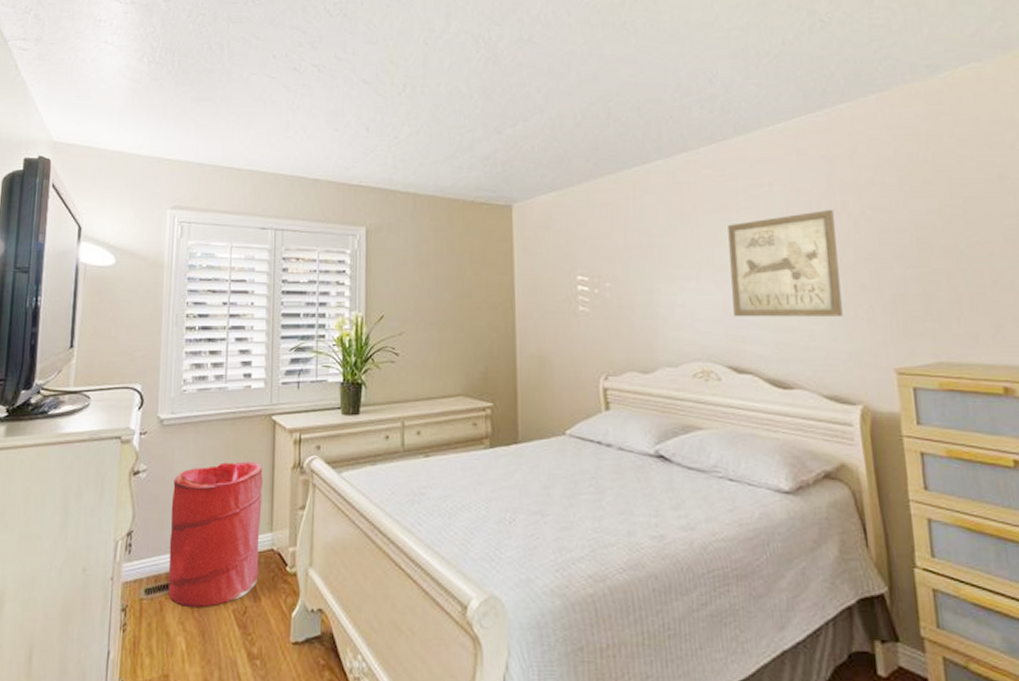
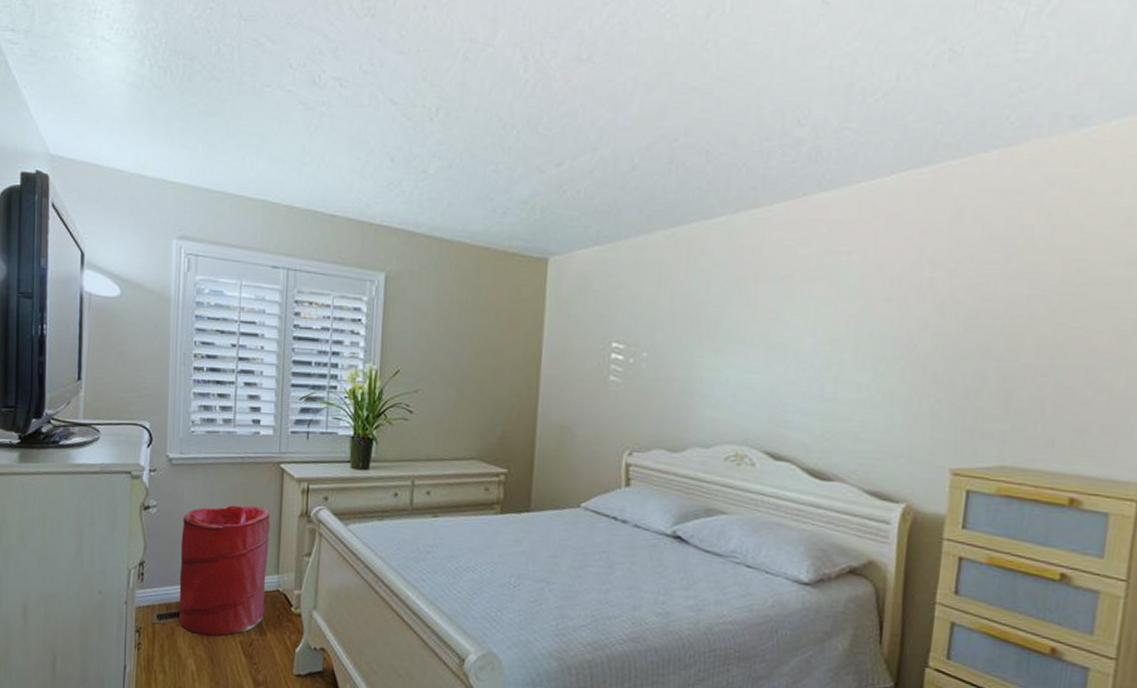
wall art: present [728,210,843,317] -> none [781,287,917,408]

